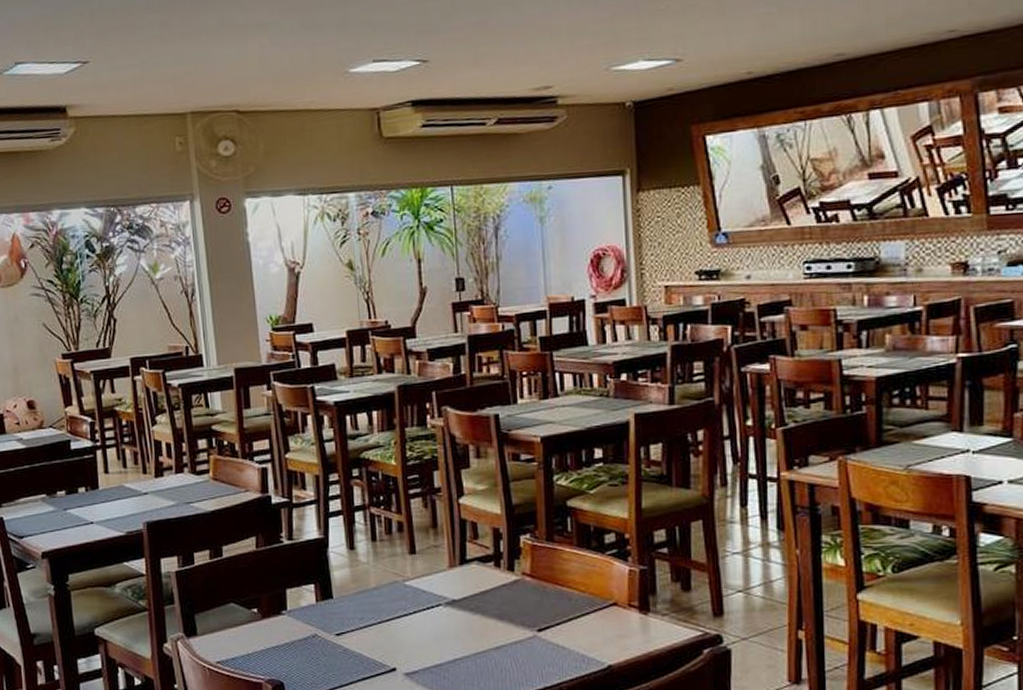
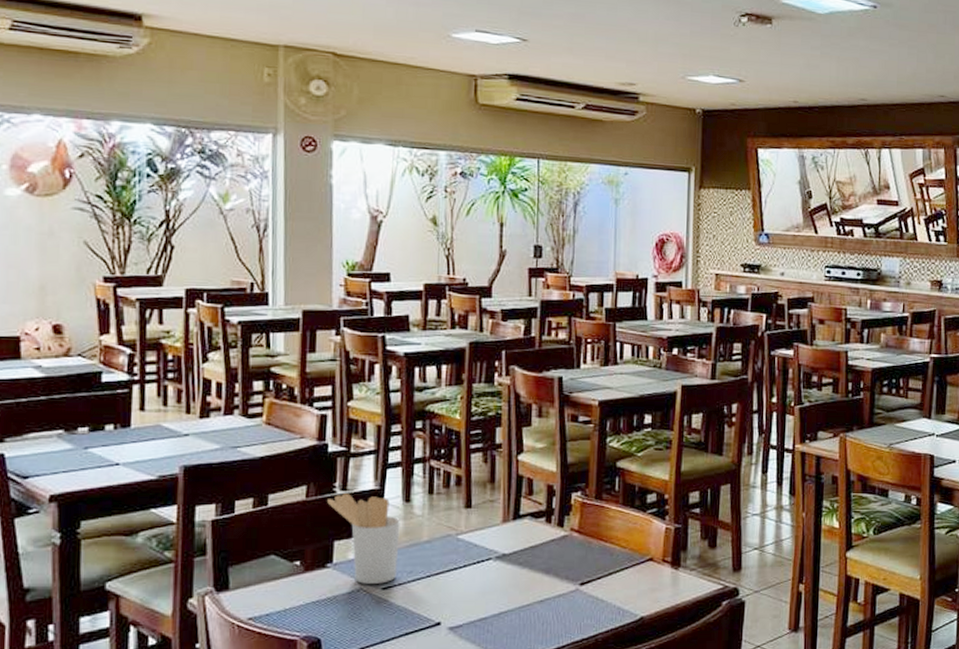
utensil holder: none [276,543,348,630] -> present [327,493,400,584]

